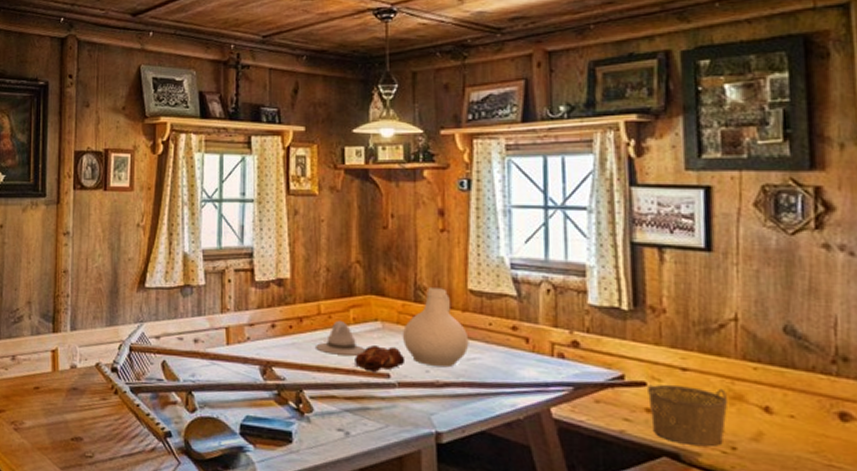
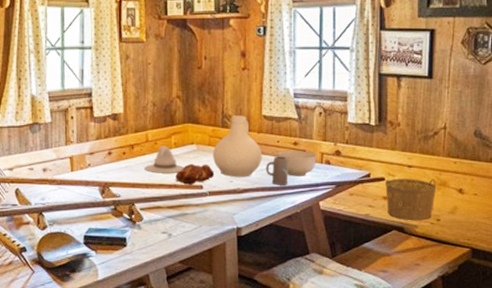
beer mug: none [474,343,506,382] -> present [266,156,288,185]
bowl: none [487,335,546,372] -> present [276,150,318,176]

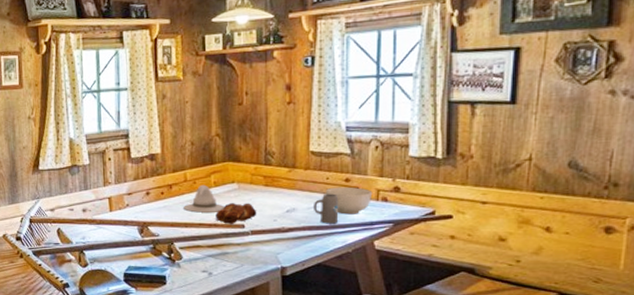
ceramic jug: present [212,114,262,178] -> none [254,151,310,216]
basket: present [385,178,437,221] -> none [453,215,518,262]

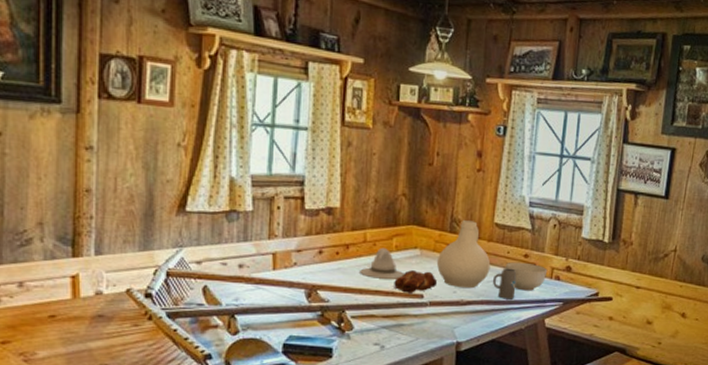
ceramic jug: none [254,151,310,216] -> present [436,219,491,289]

